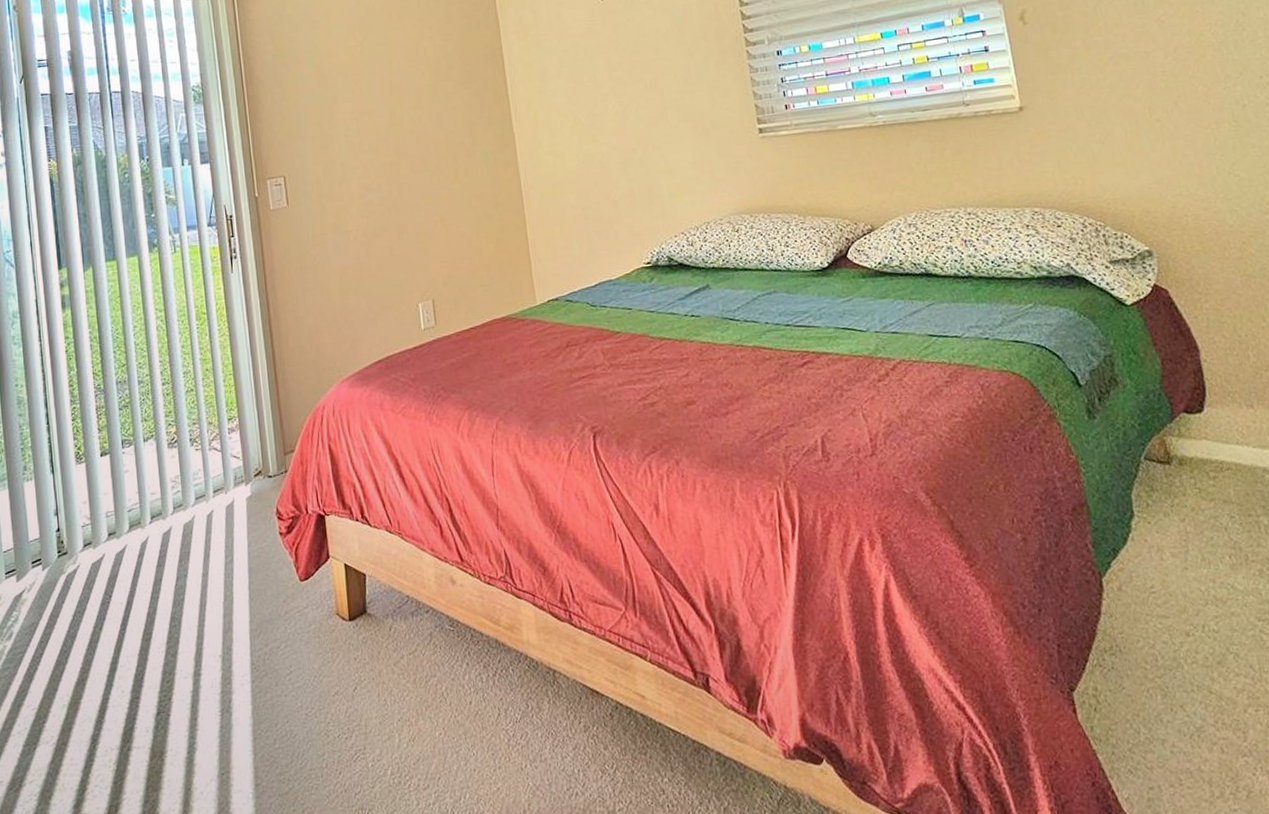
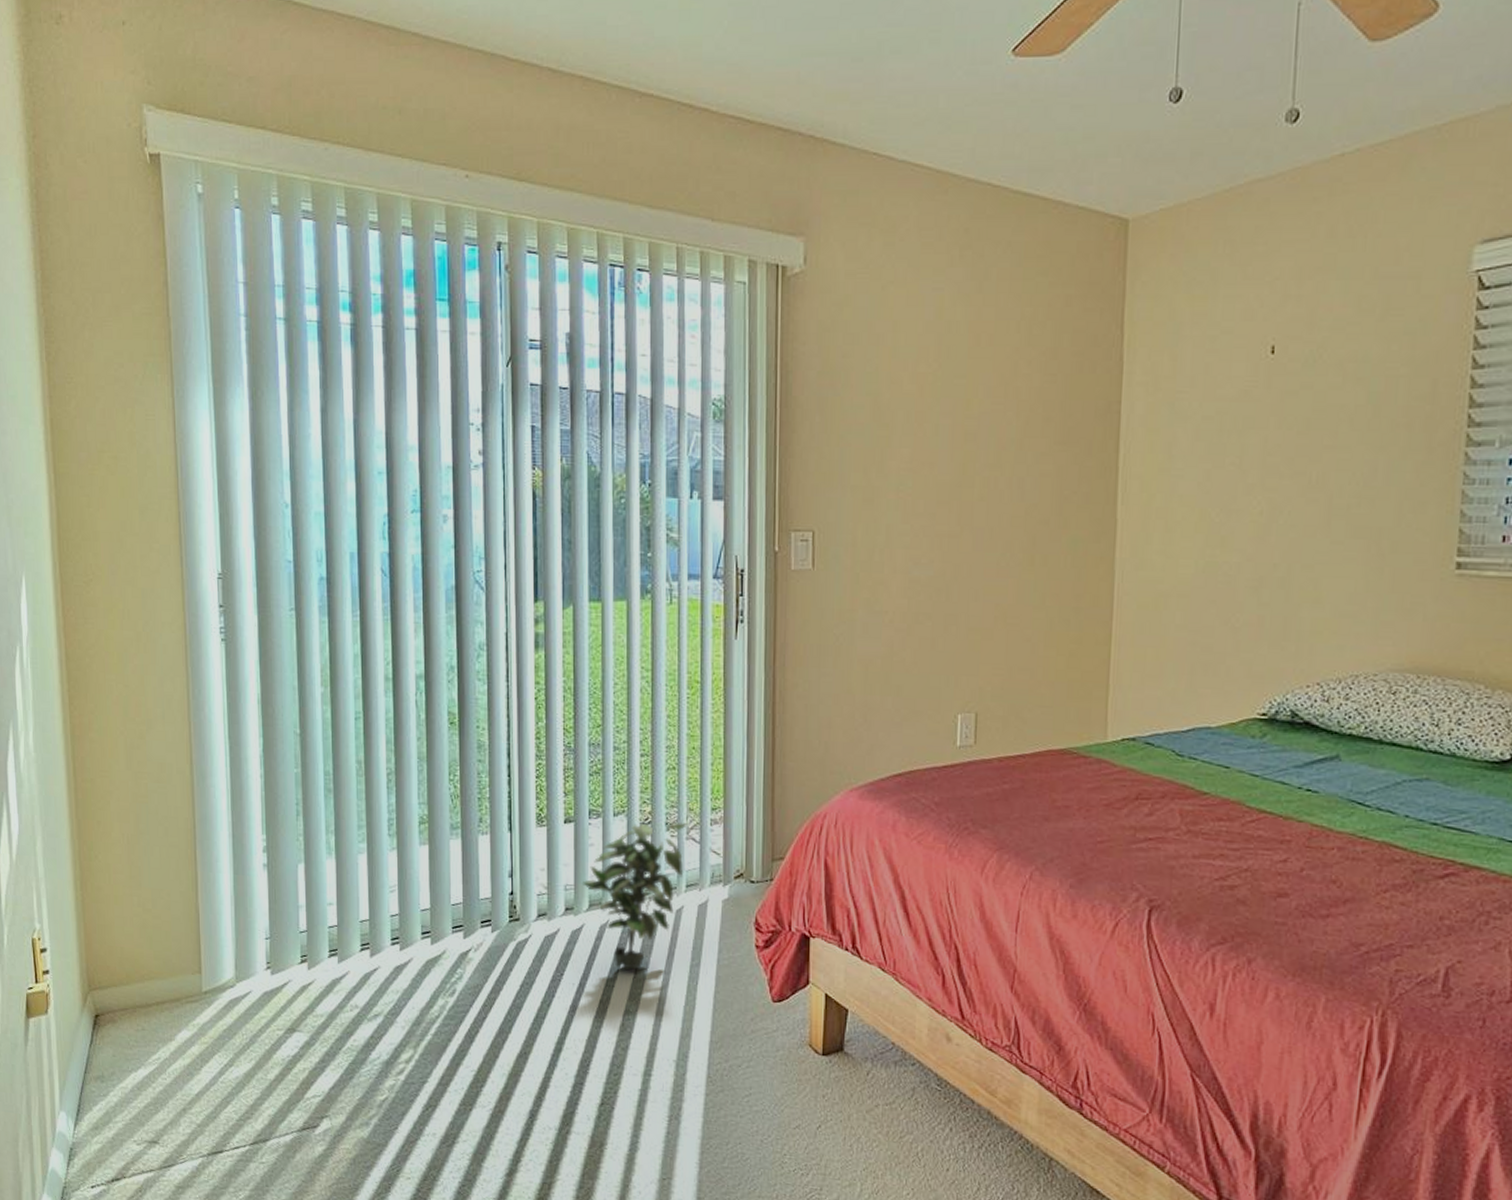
potted plant: none [121,436,210,580] -> present [581,822,688,970]

